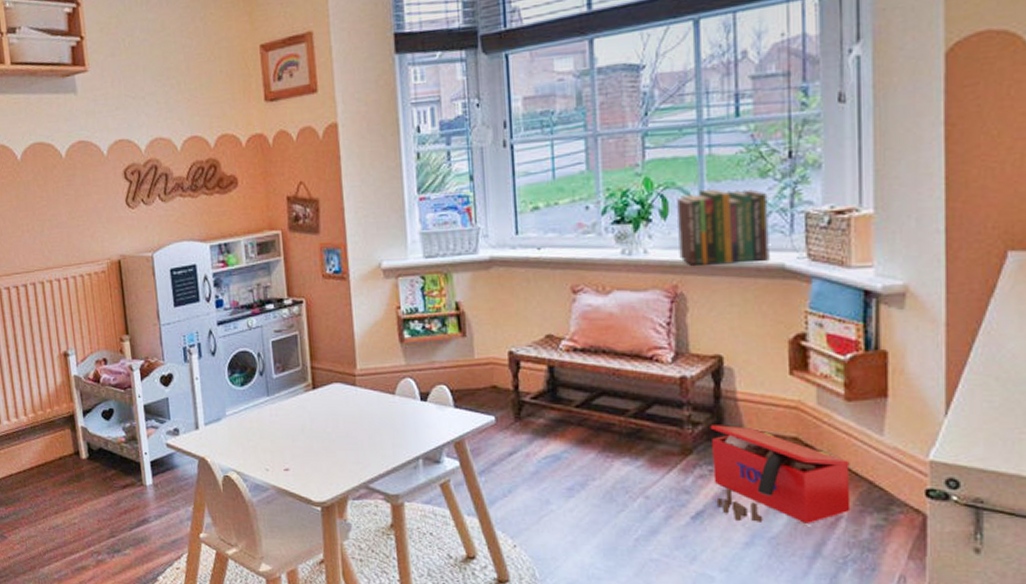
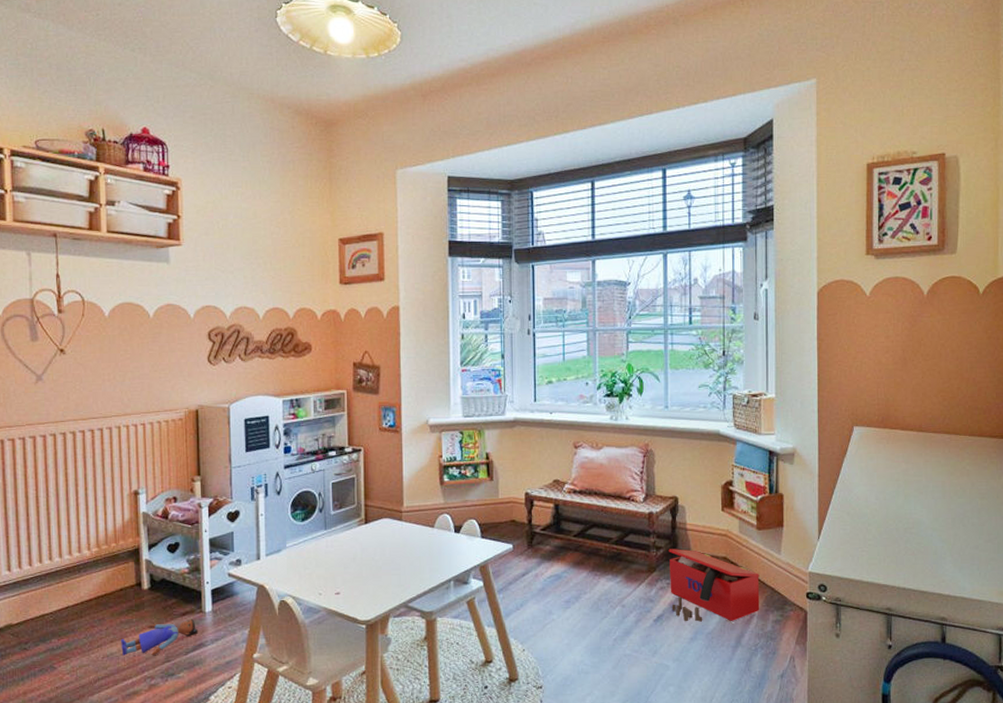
doll: none [64,492,141,530] -> present [120,619,199,656]
books: present [676,188,770,266] -> none [648,374,710,430]

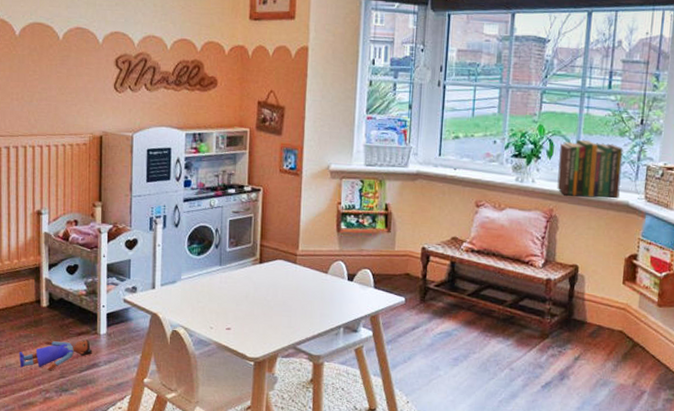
books: none [648,374,710,430] -> present [557,139,623,198]
toy: present [668,549,760,625] -> none [561,317,655,399]

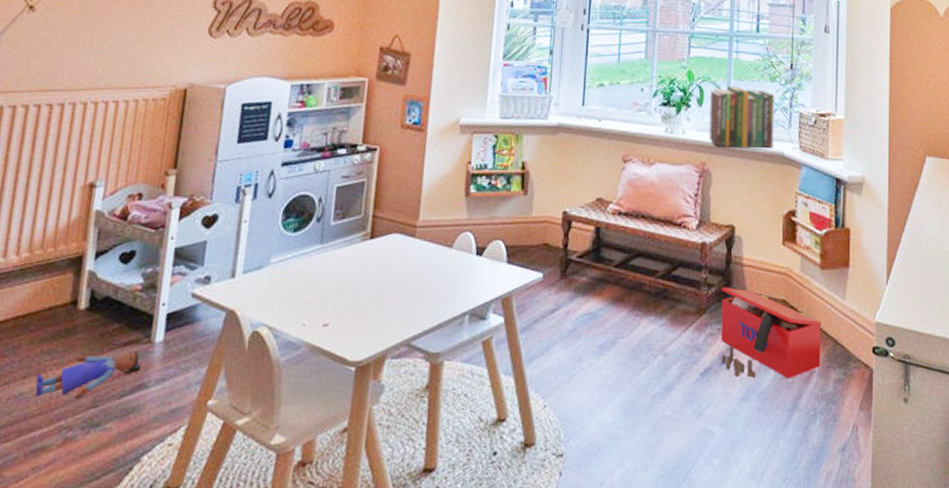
toy: none [561,317,655,399] -> present [720,287,821,383]

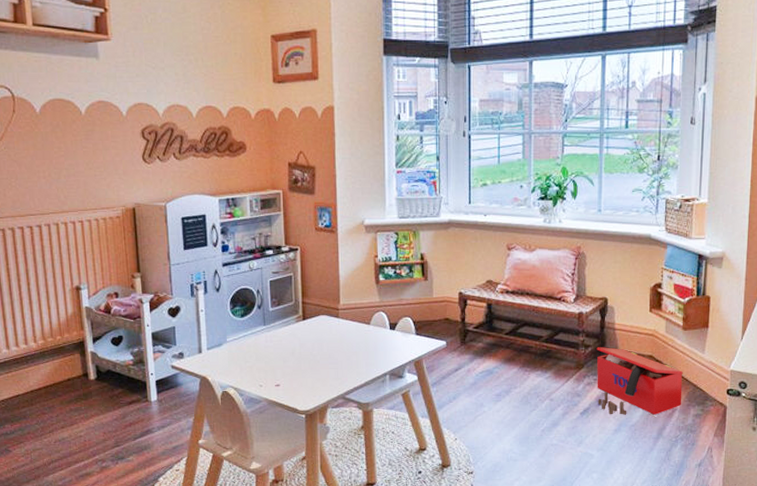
doll: present [35,351,142,399] -> none [70,407,146,441]
books: present [709,85,775,148] -> none [582,178,643,233]

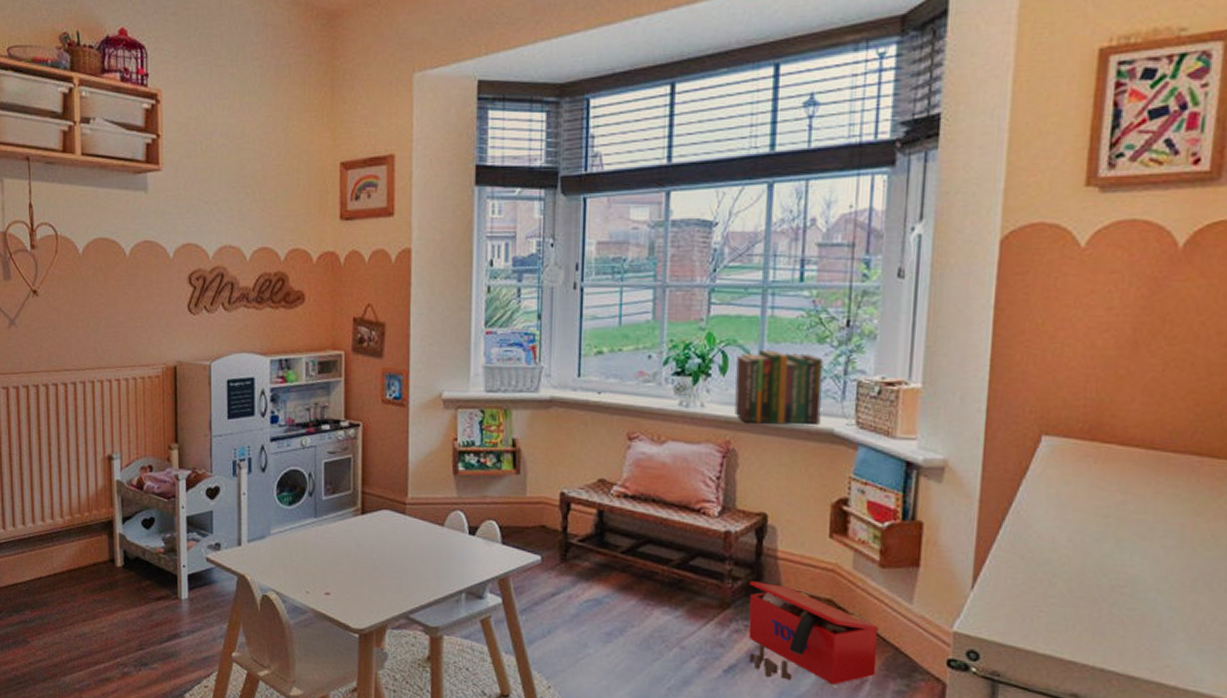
books: none [582,178,643,233] -> present [734,349,824,425]

